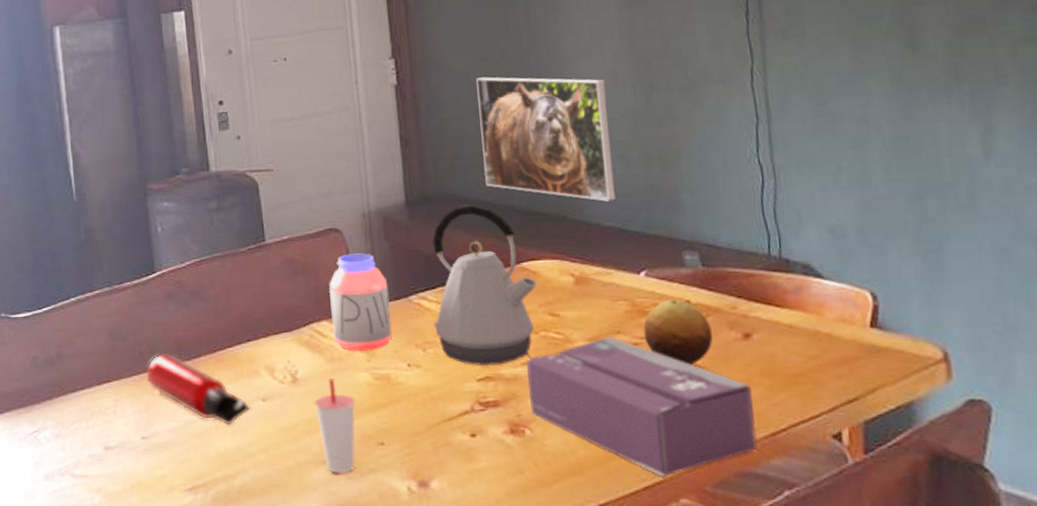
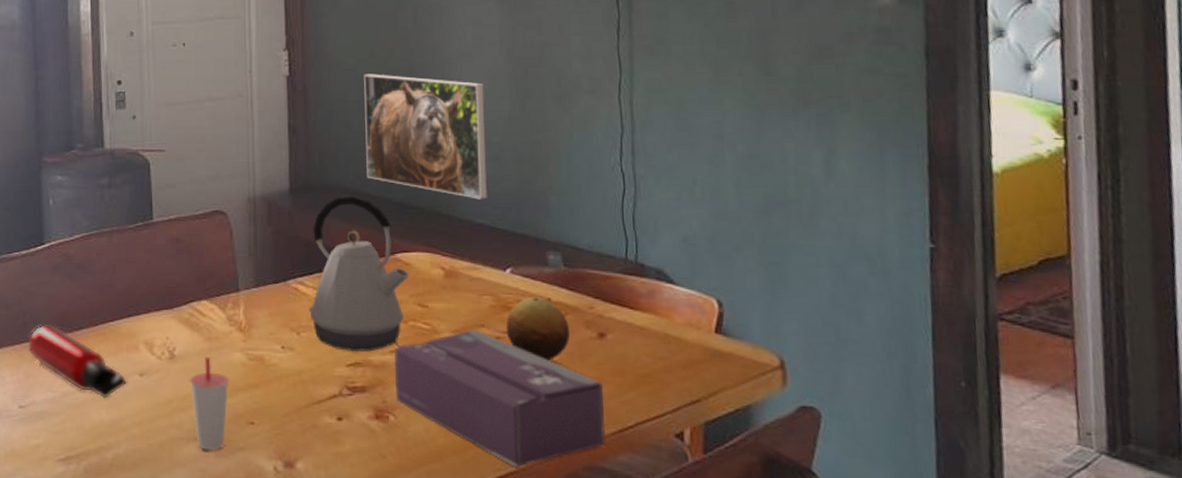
jar: present [329,253,393,351] -> none [211,236,269,331]

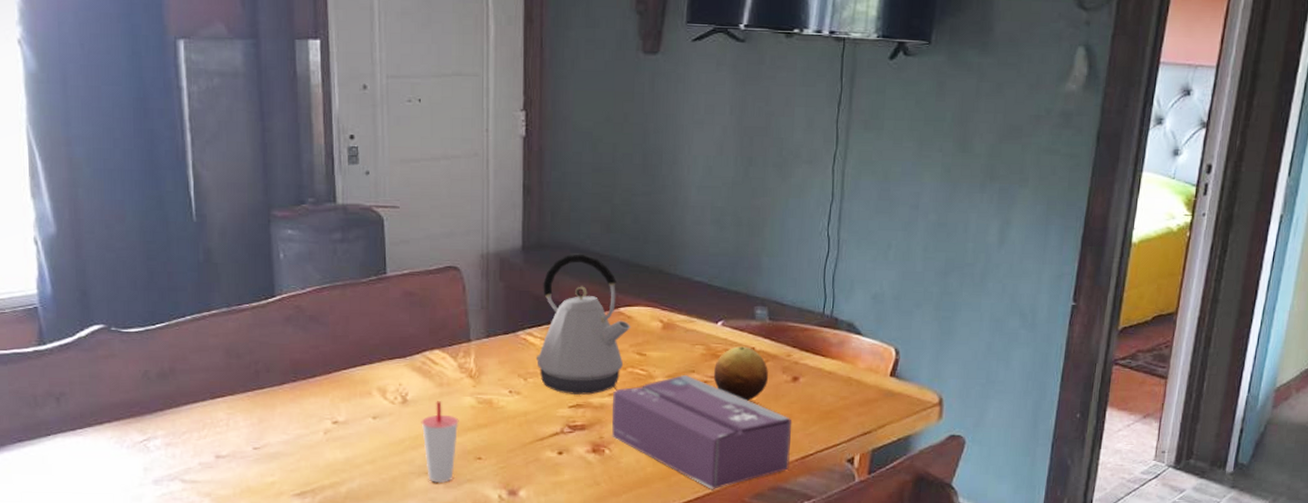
water bottle: present [28,325,128,399] -> none [261,373,362,440]
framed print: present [364,74,488,200] -> none [596,137,712,259]

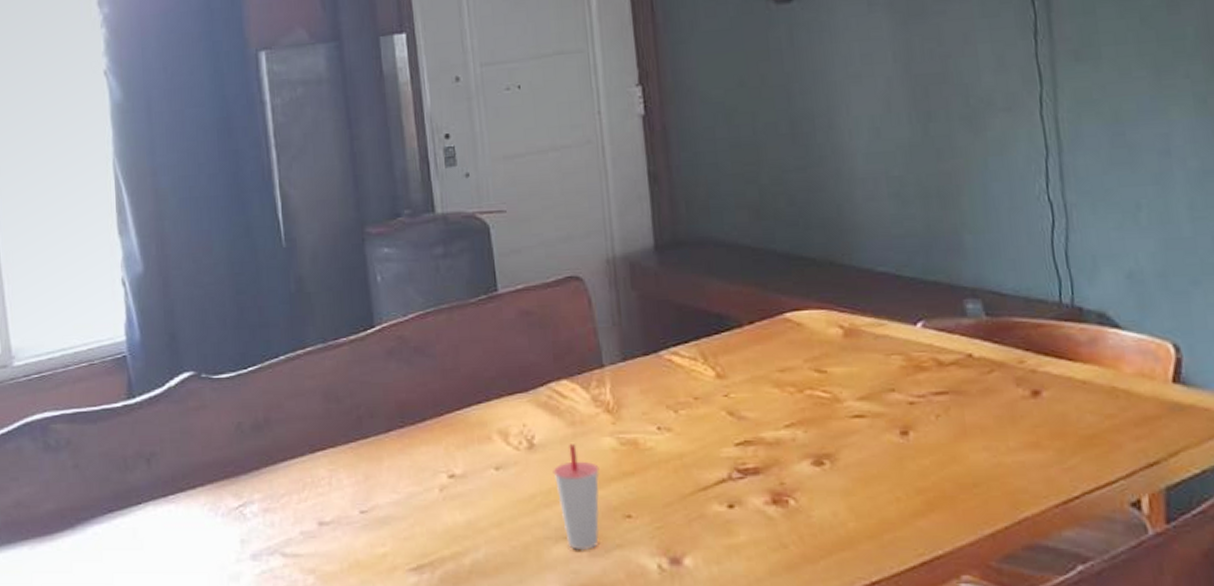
kettle: present [535,253,631,395] -> none [684,249,803,428]
tissue box: present [611,374,792,489] -> none [790,394,1048,550]
fruit: present [713,346,768,401] -> none [920,353,998,426]

